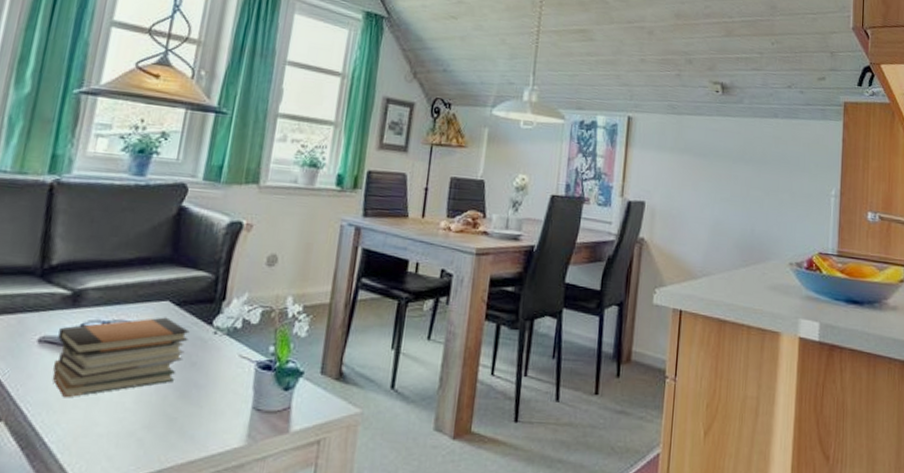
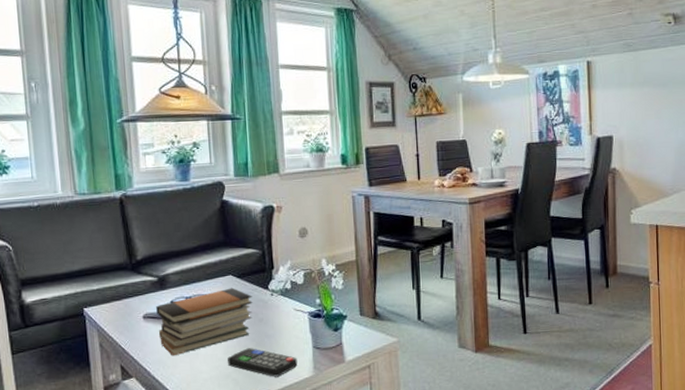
remote control: none [136,399,229,442] -> present [228,348,298,377]

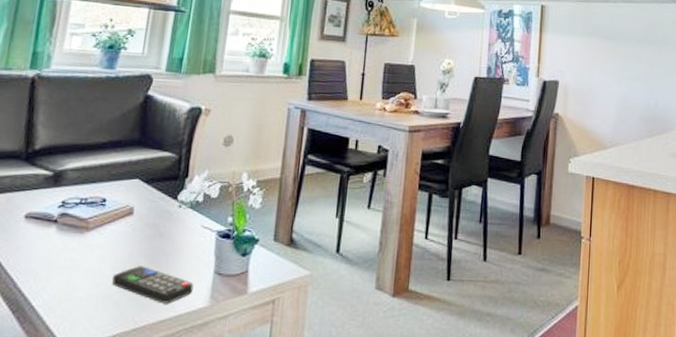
book stack: present [156,288,253,356] -> none [37,193,157,267]

